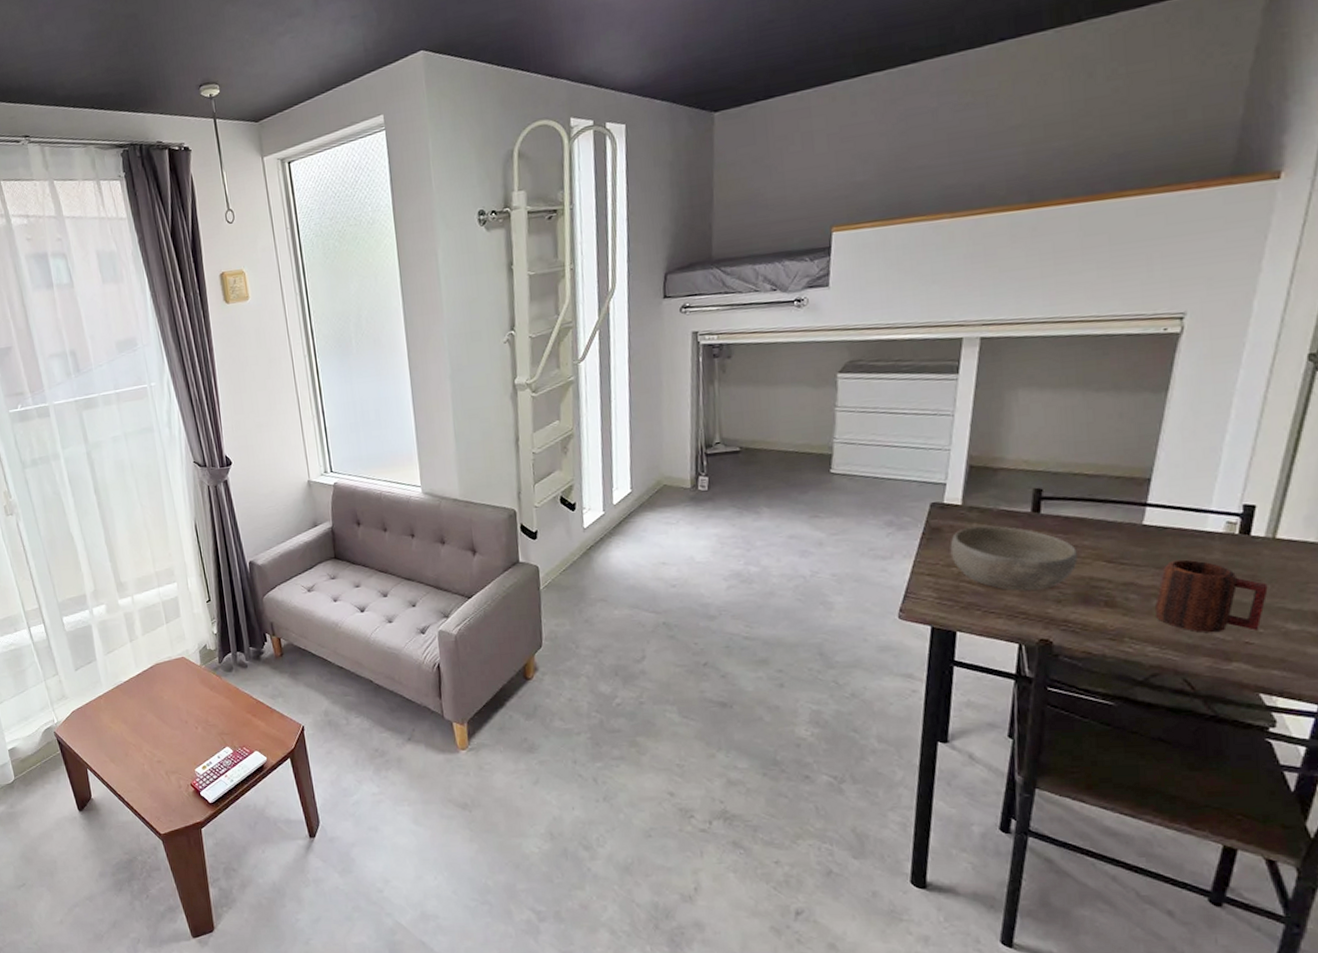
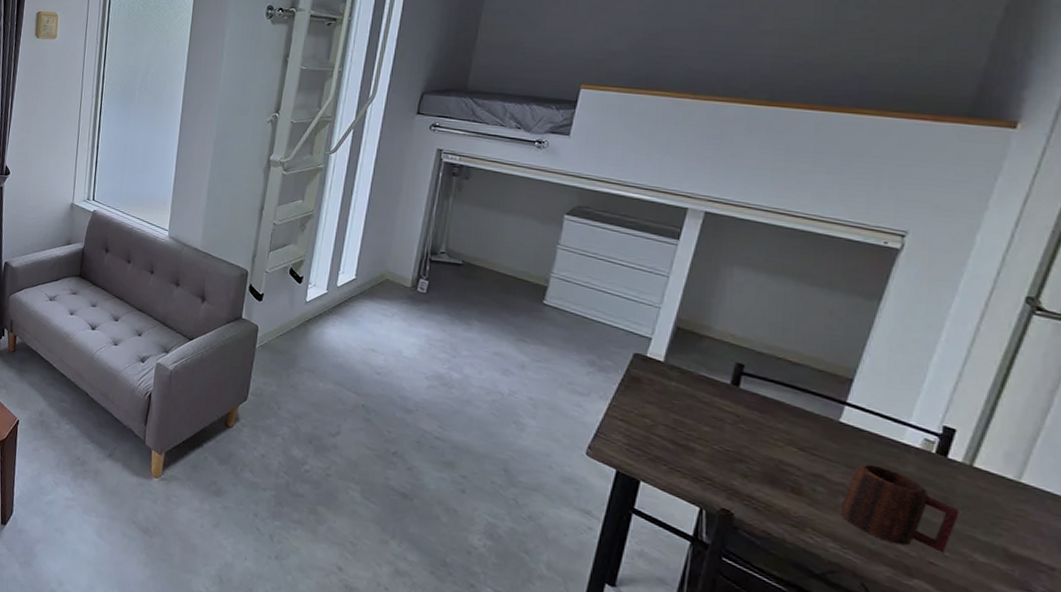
bowl: present [950,525,1079,592] -> none [646,384,772,462]

